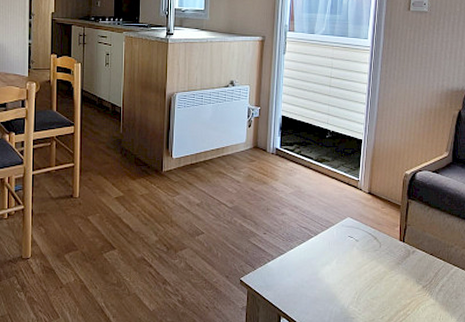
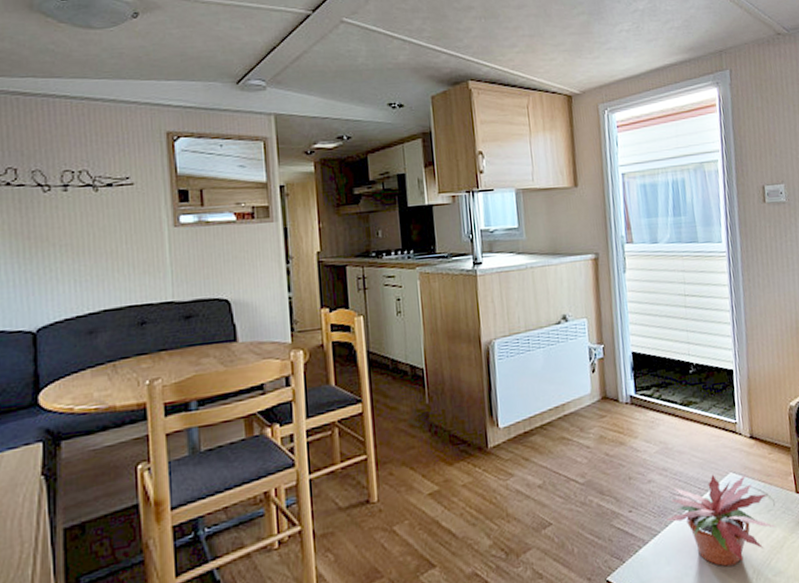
potted plant: none [291,216,380,286] -> present [665,474,777,567]

